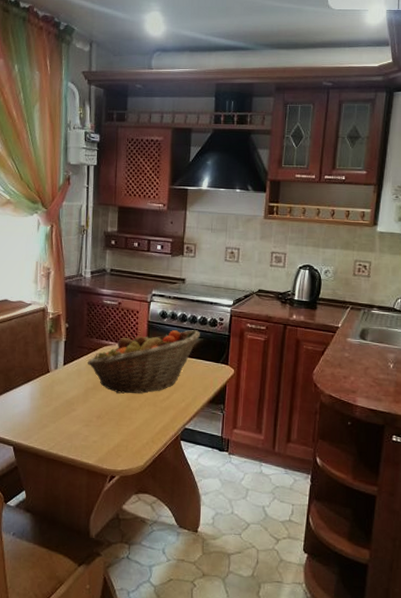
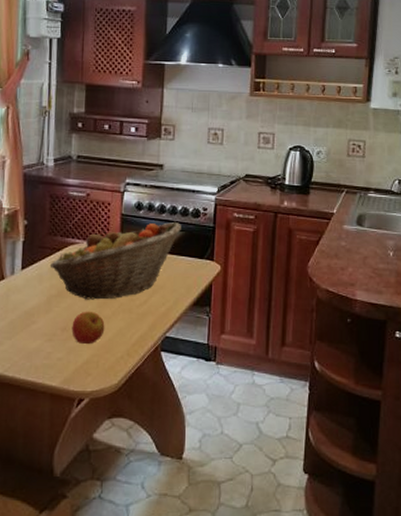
apple: none [105,402,133,431] -> present [71,311,105,345]

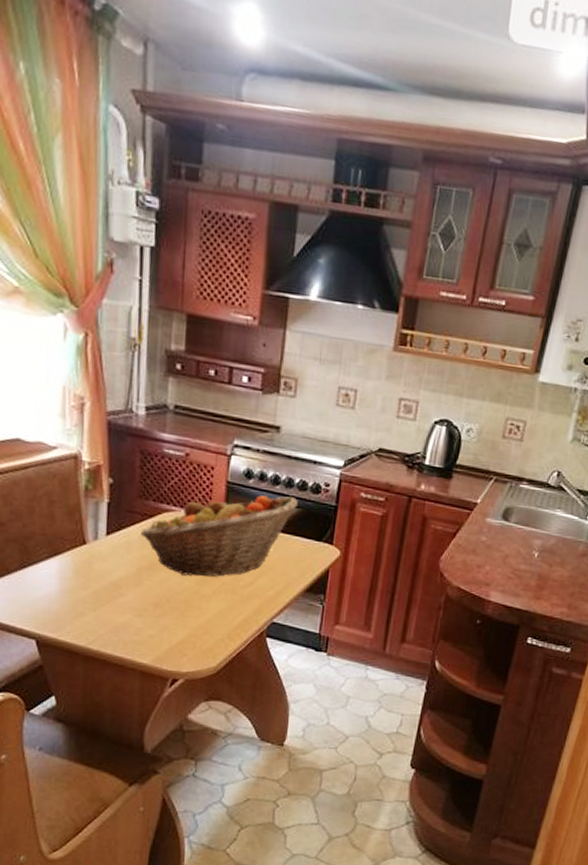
apple: present [71,311,105,345] -> none [165,587,204,624]

